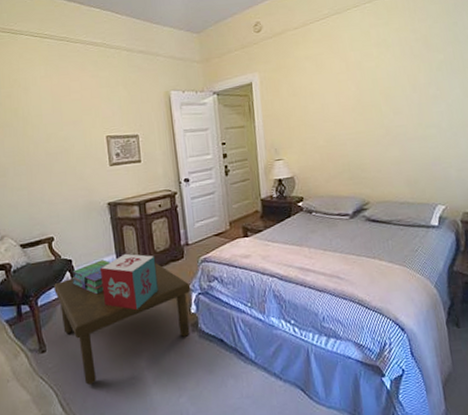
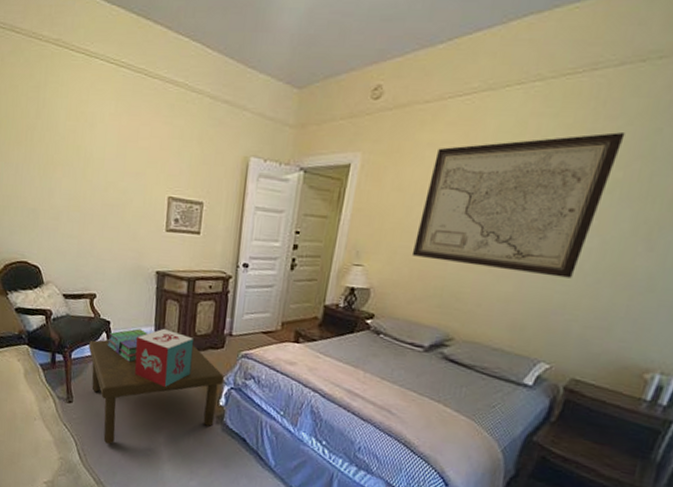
wall art: none [313,29,437,144] -> present [411,132,625,278]

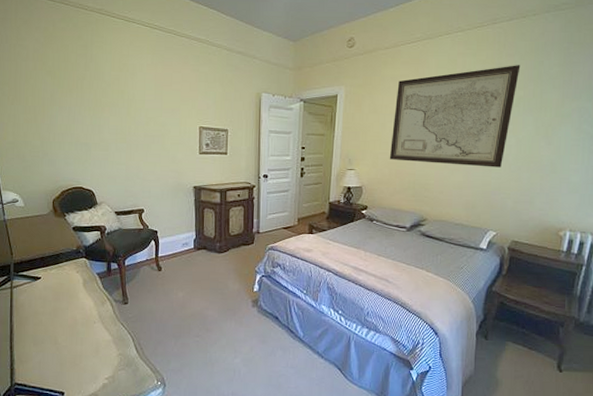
coffee table: present [89,339,224,444] -> none [140,243,256,336]
stack of books: present [107,328,148,363] -> none [155,235,190,264]
decorative box: present [134,328,194,388] -> none [180,232,229,282]

